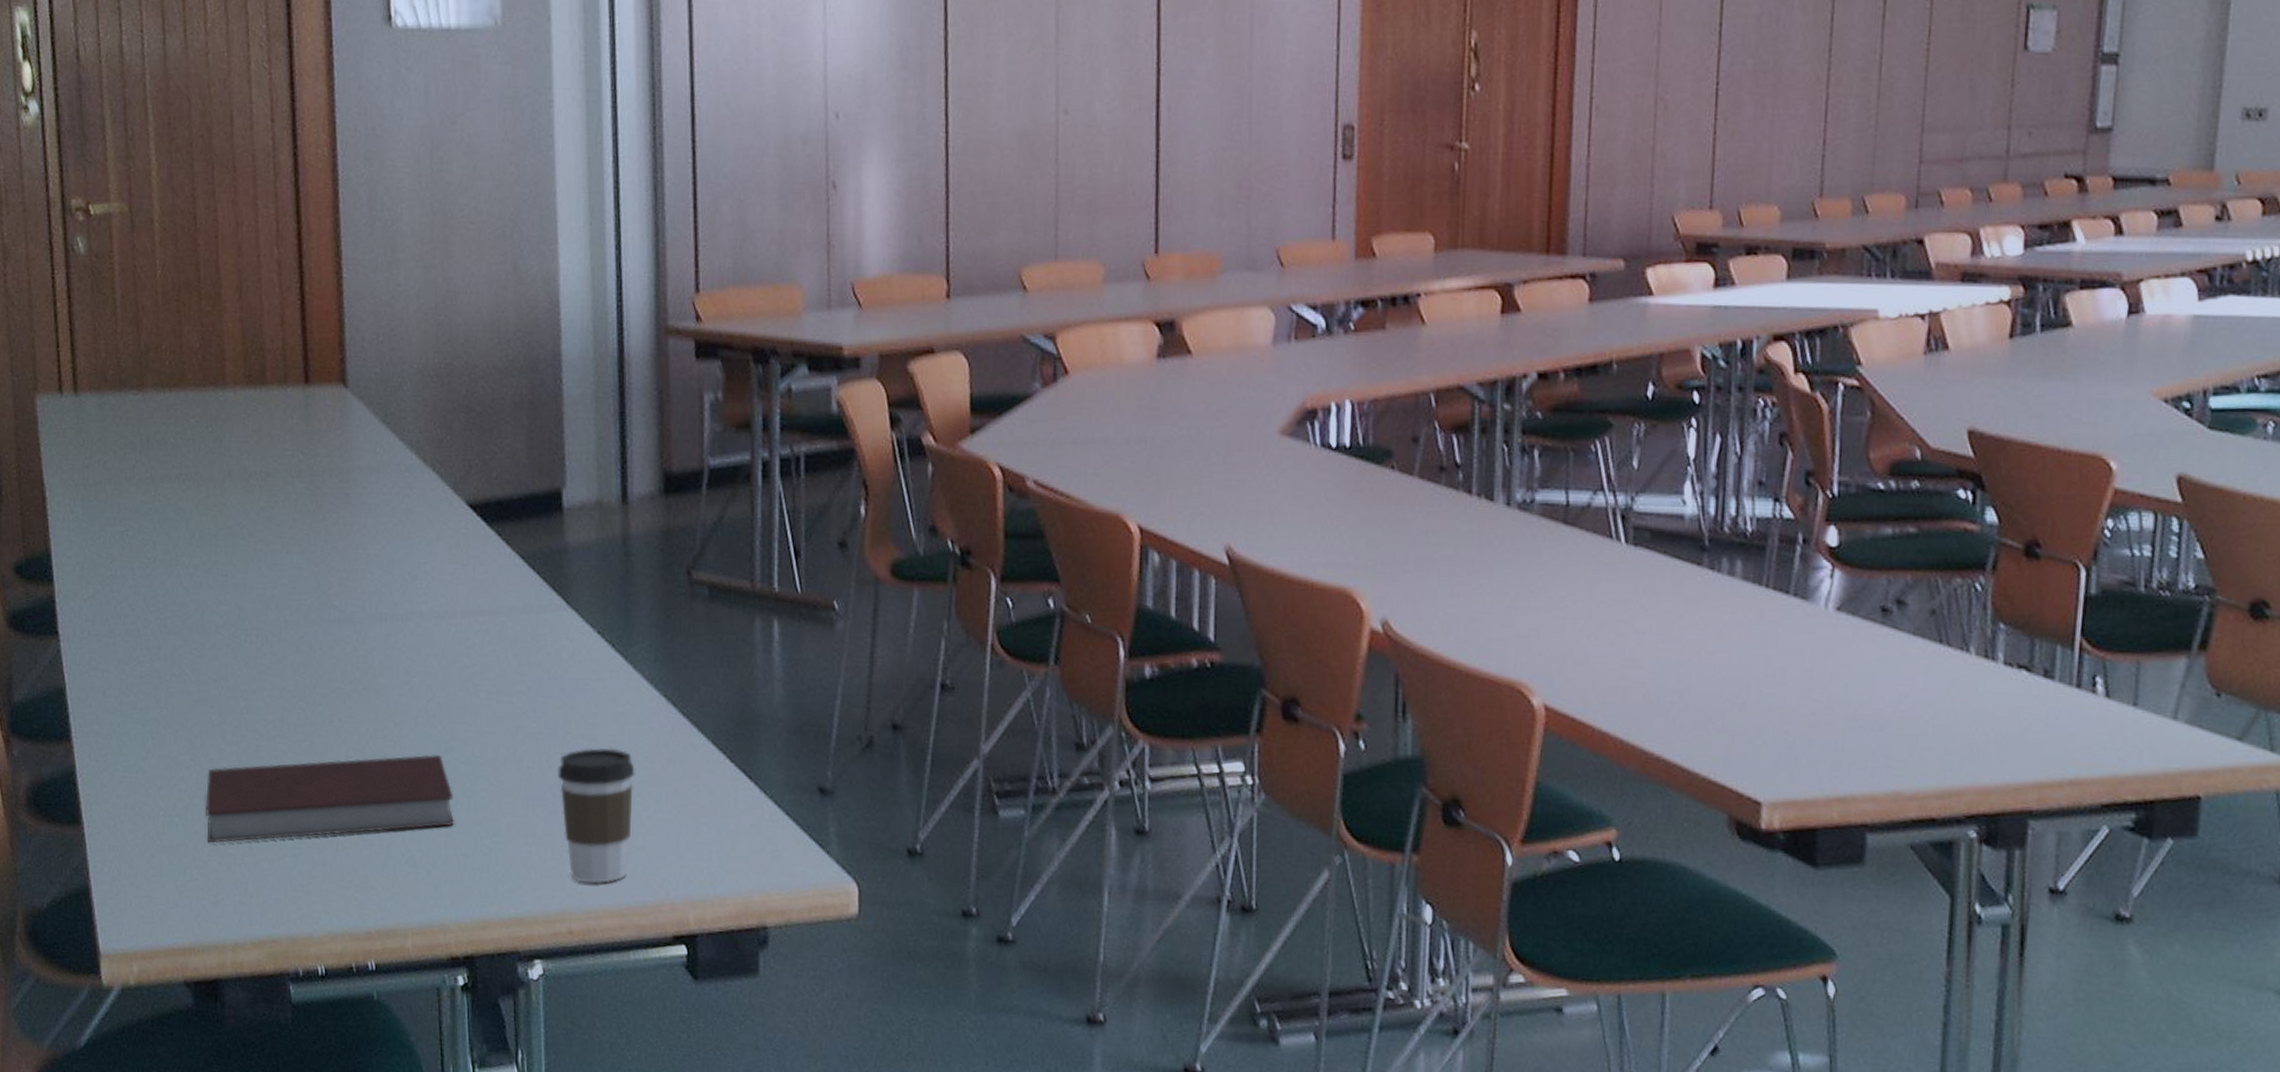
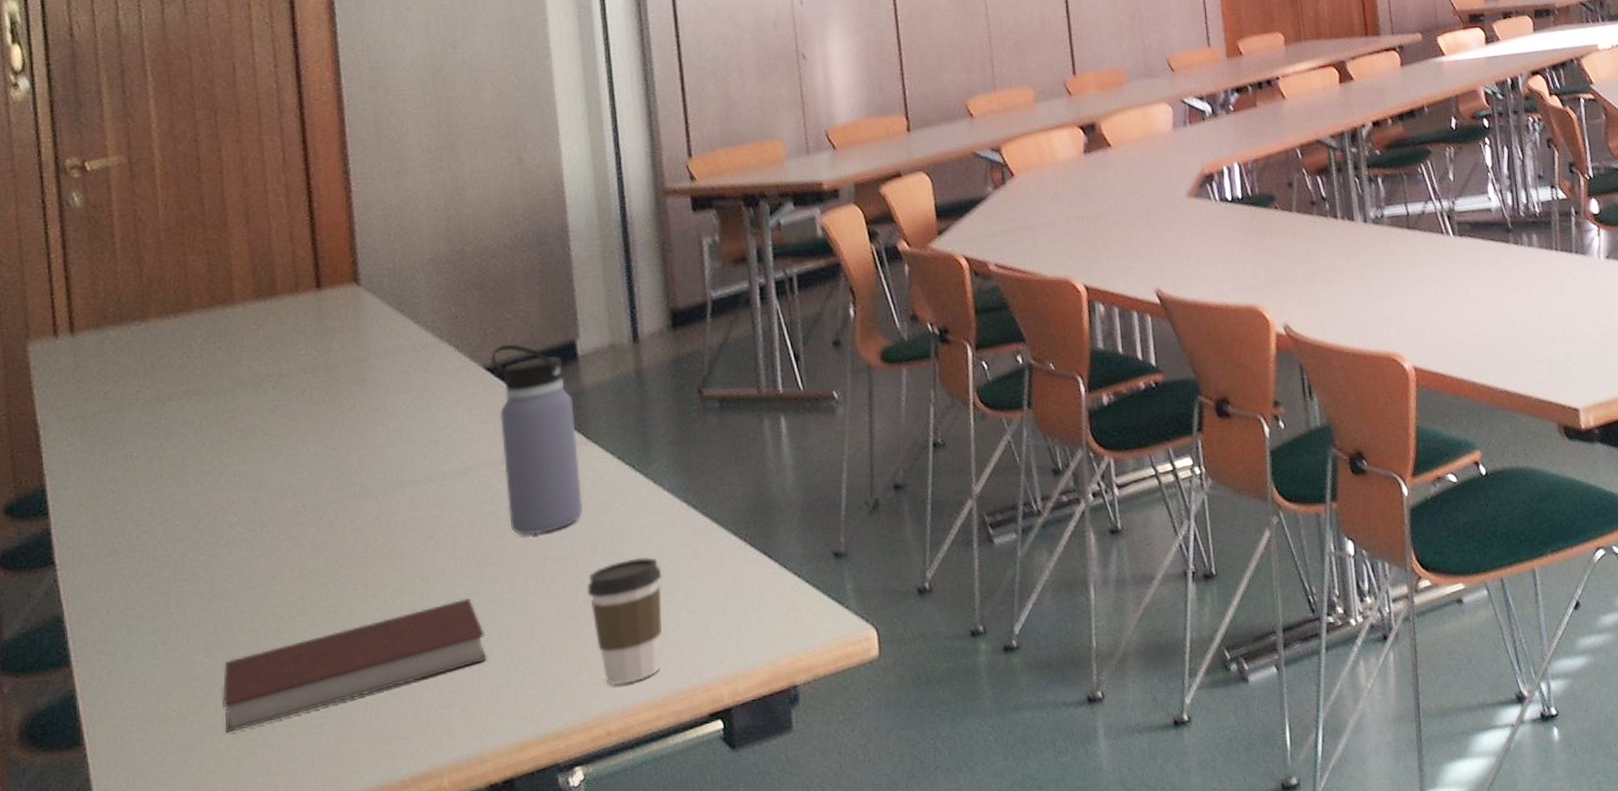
water bottle: none [474,481,559,701] -> present [491,343,583,535]

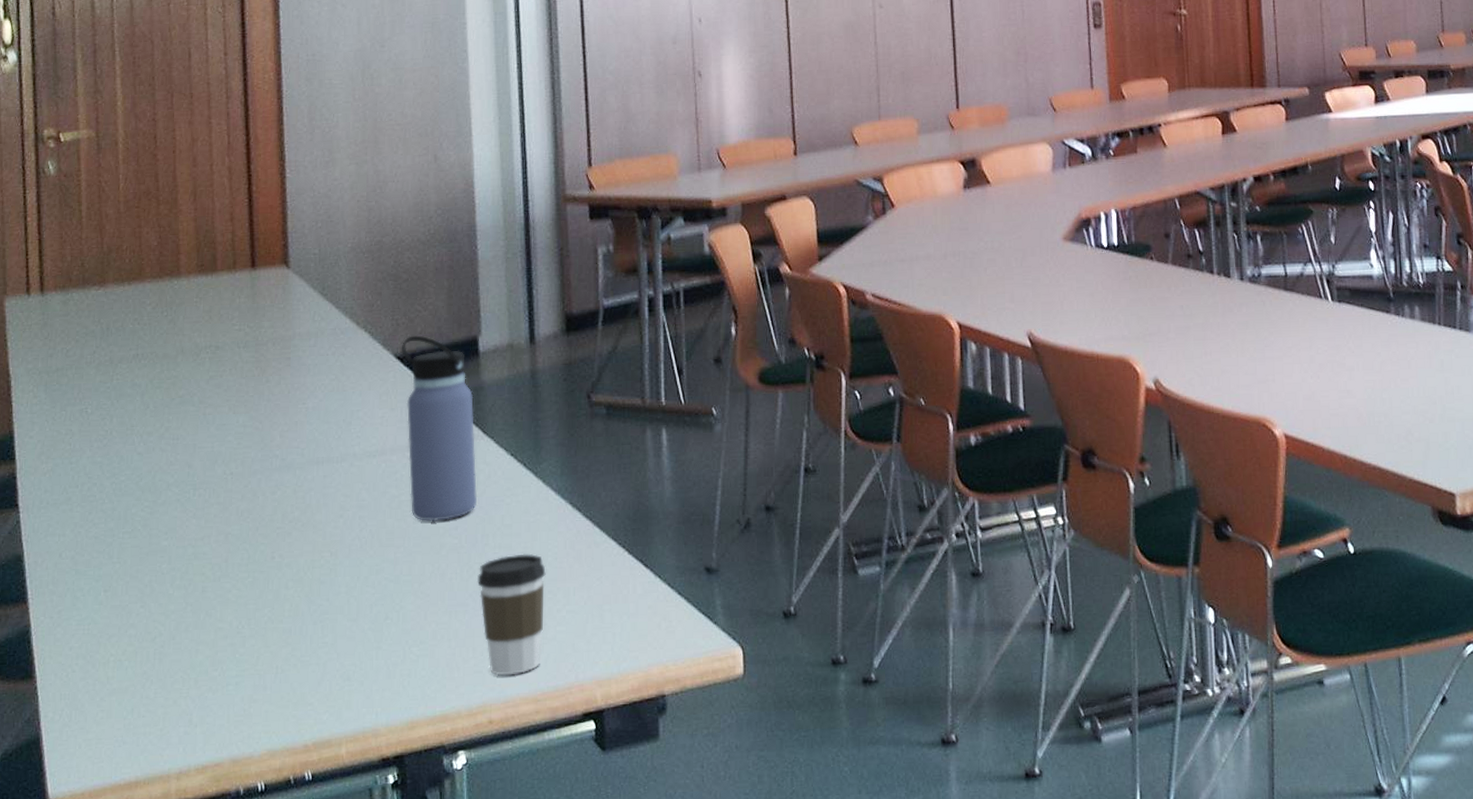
notebook: present [223,598,487,733] -> none [154,577,385,681]

